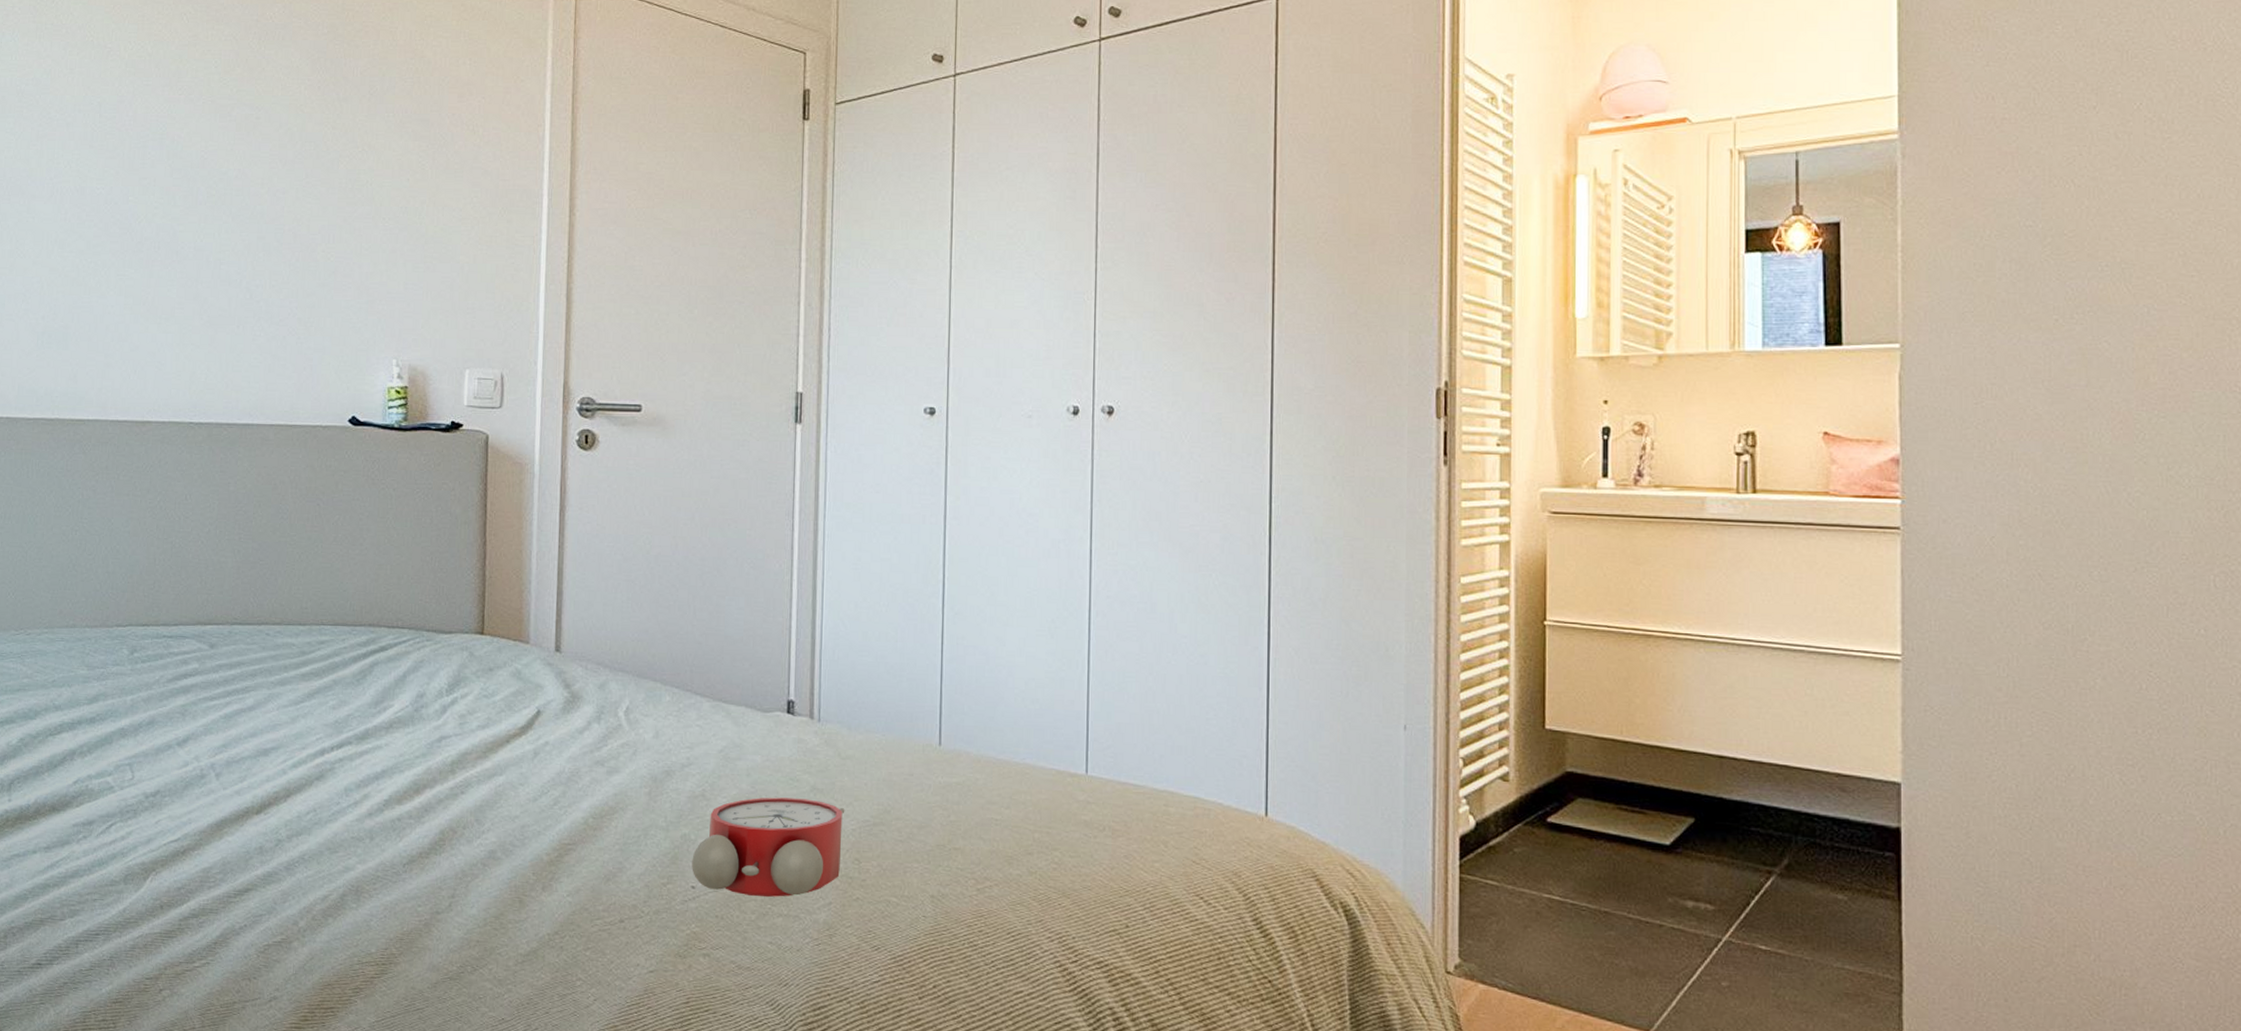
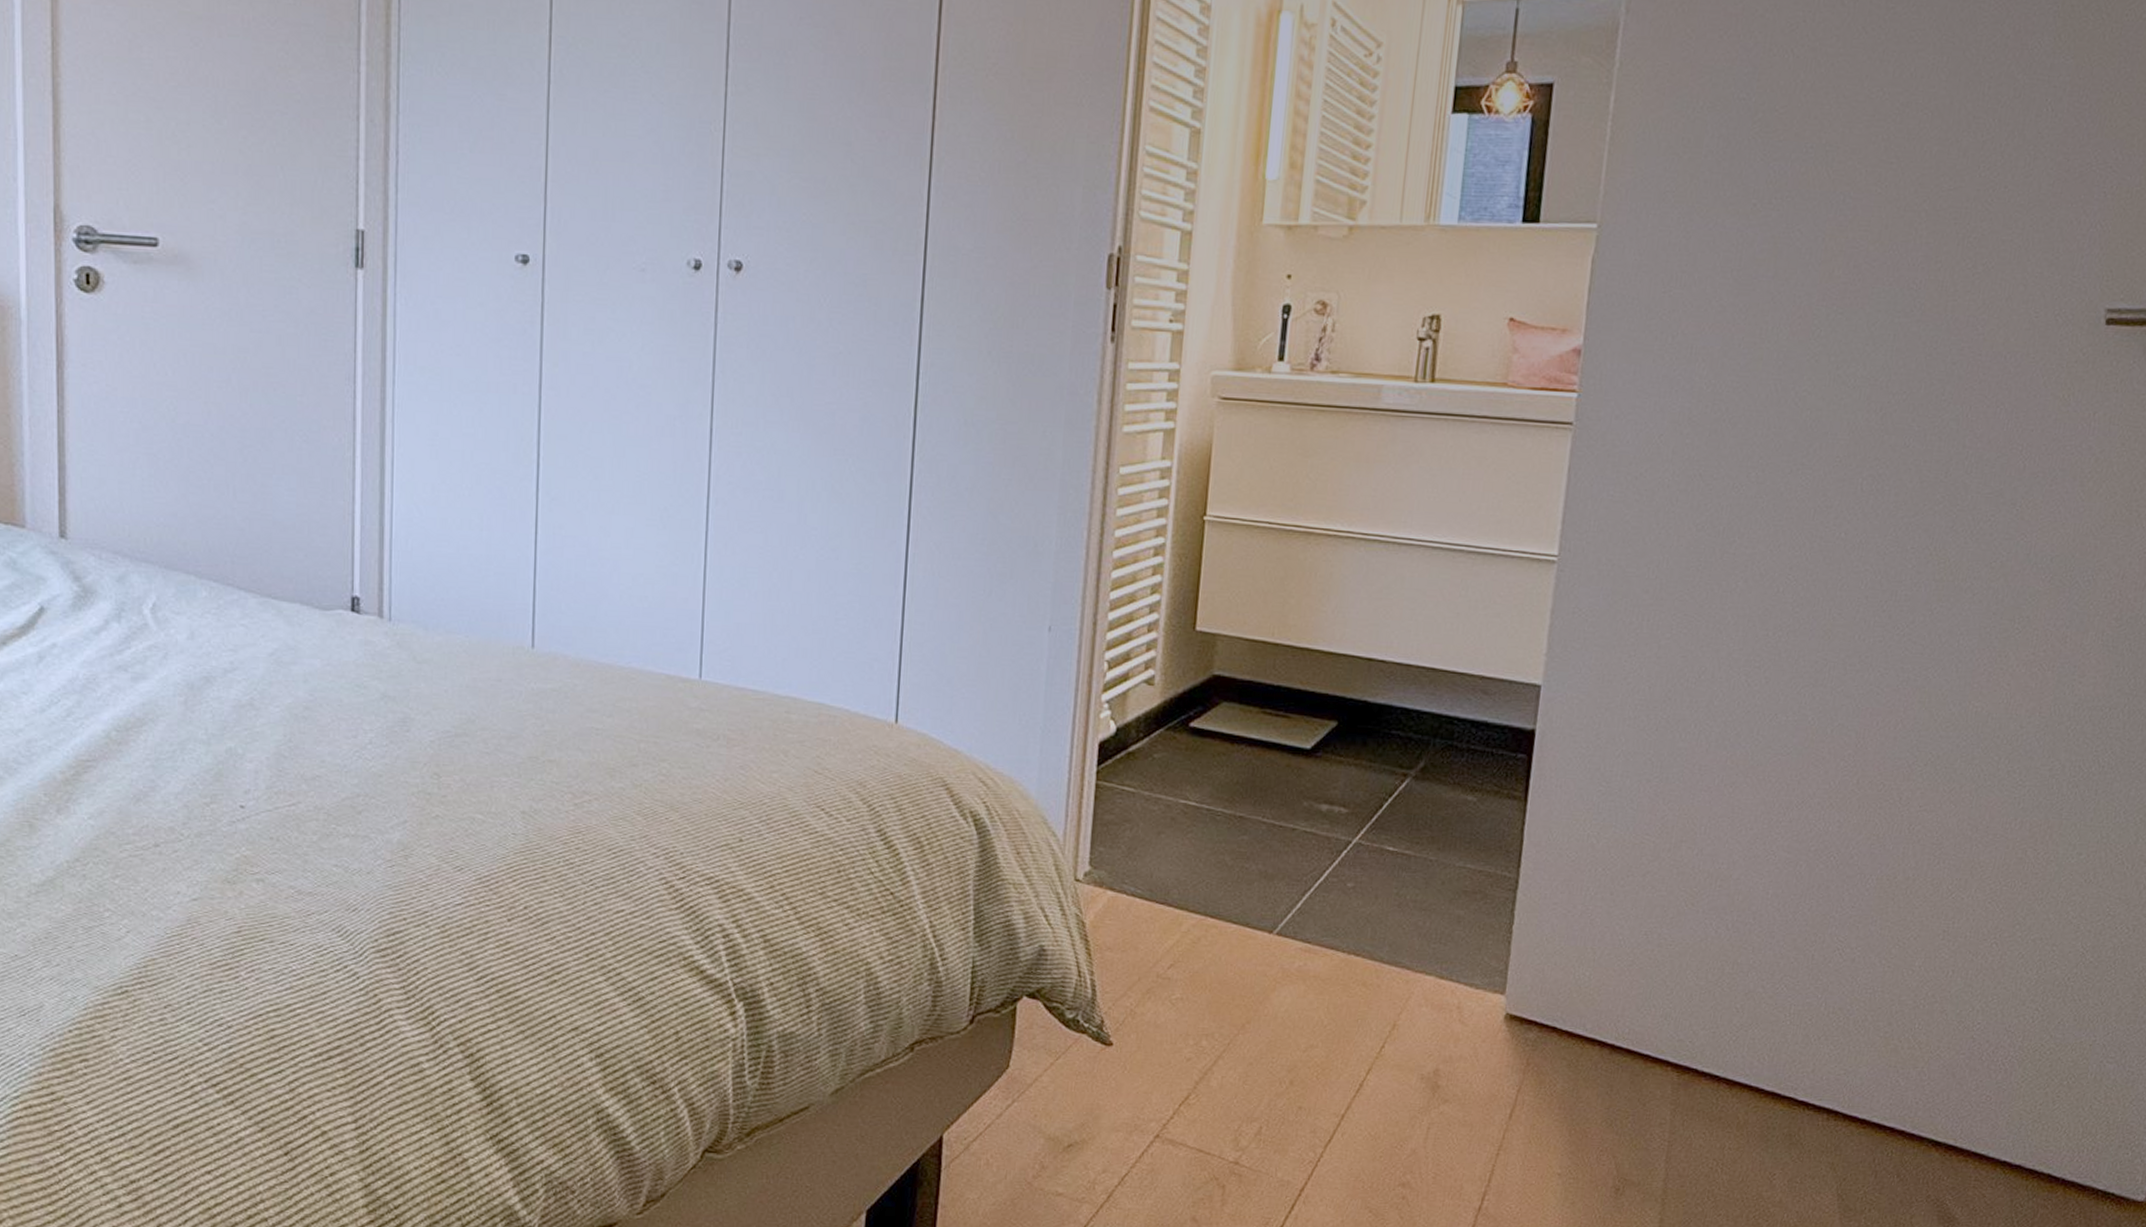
alarm clock: present [692,797,845,897] -> none [240,706,422,816]

